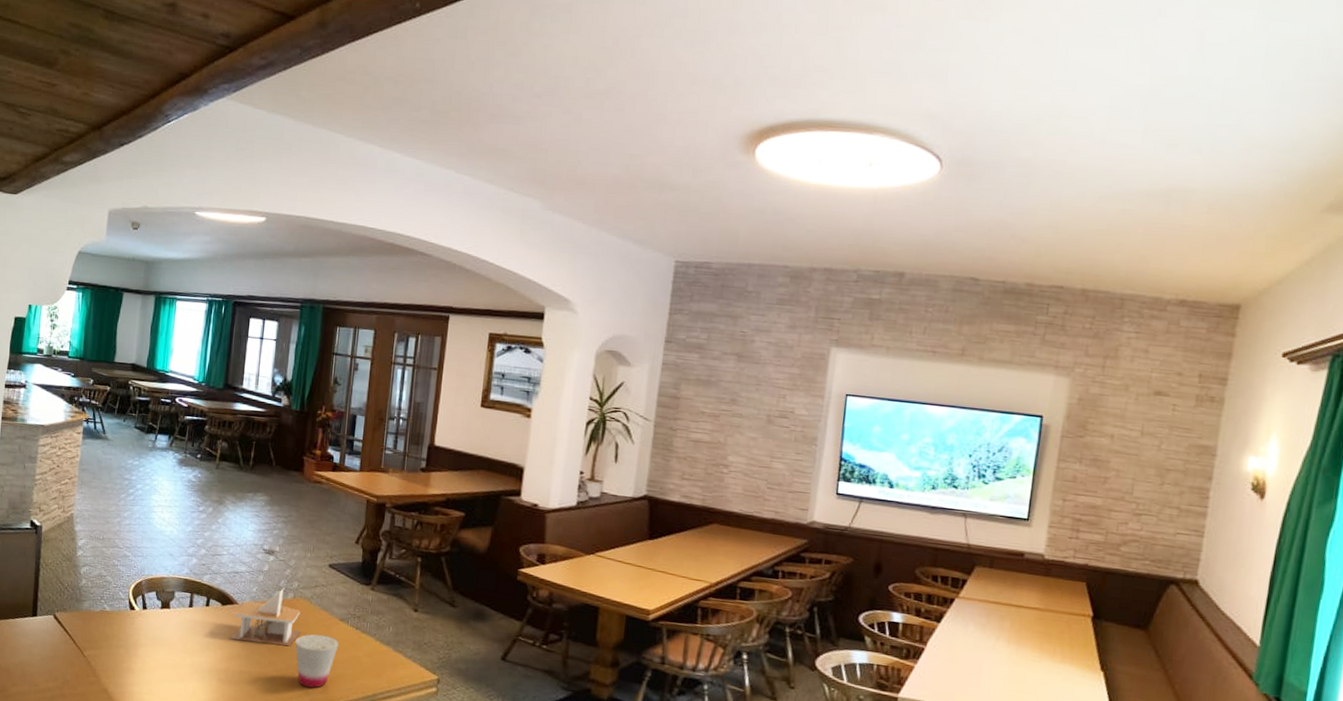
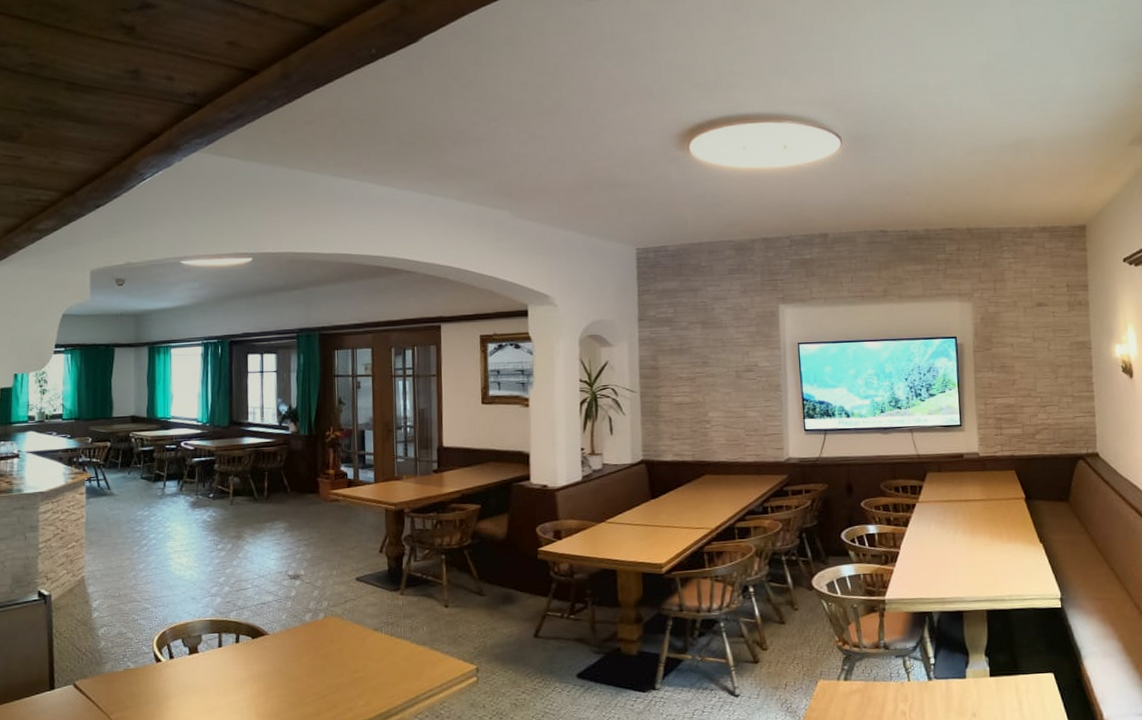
napkin holder: present [231,587,301,647] -> none [265,609,336,671]
cup: present [295,634,339,688] -> none [332,648,376,703]

